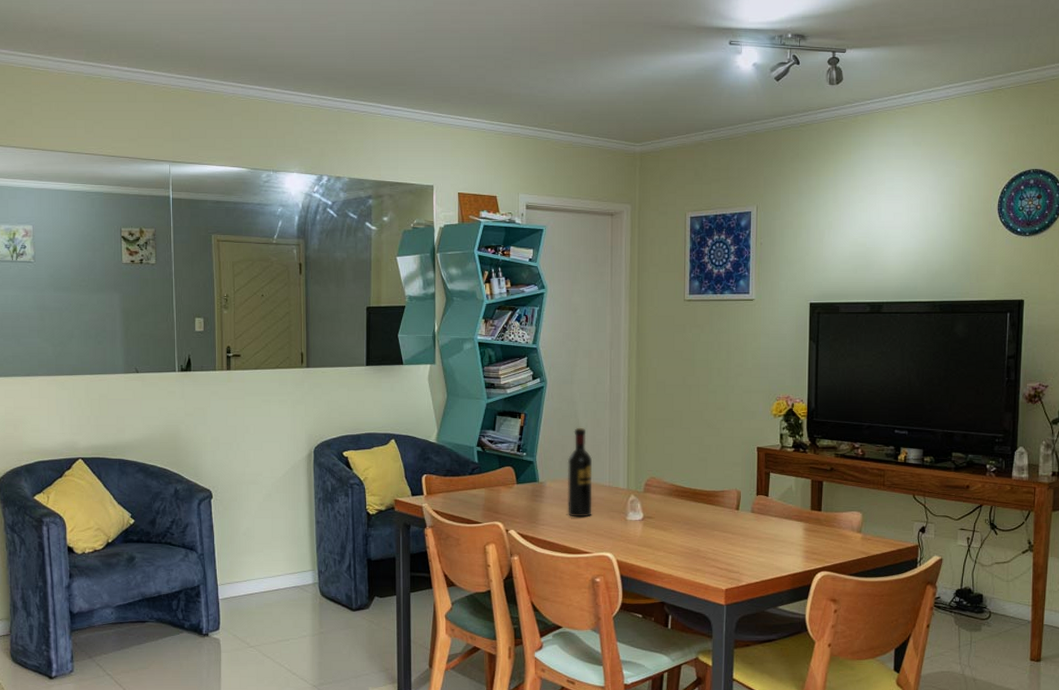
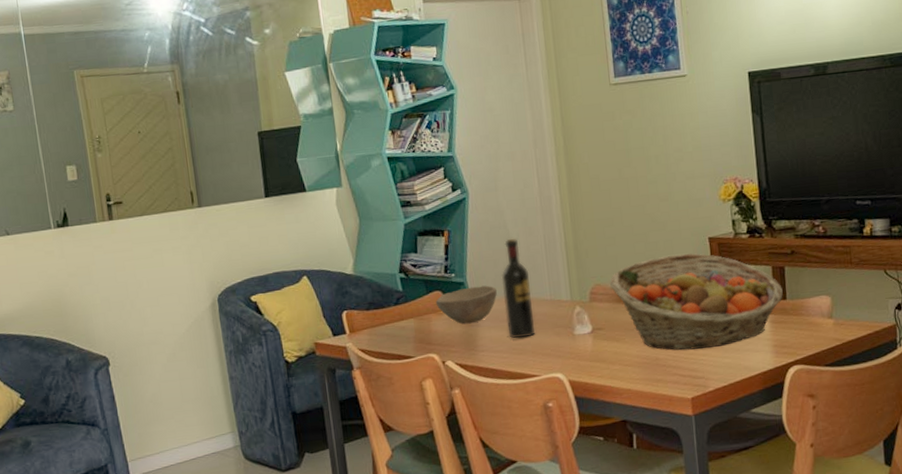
bowl: none [506,466,562,499] -> present [435,285,497,324]
fruit basket: none [663,459,820,547] -> present [609,253,784,350]

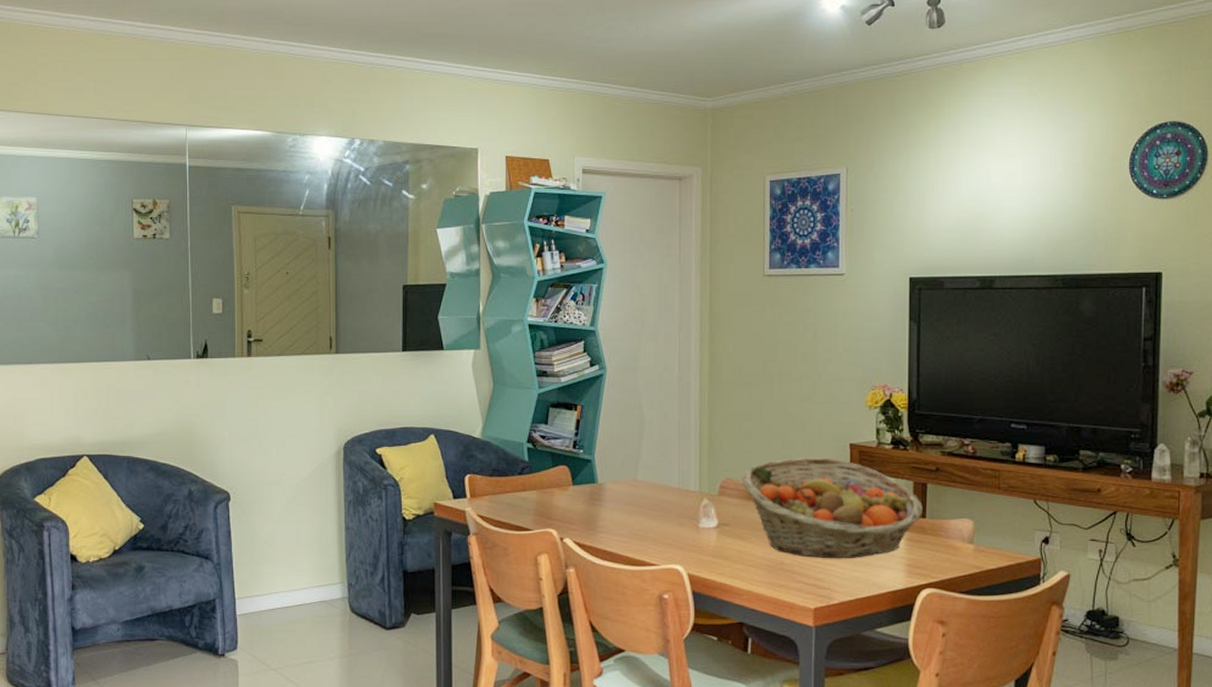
bowl: present [435,285,497,324] -> none [560,465,624,503]
wine bottle: present [501,238,536,339] -> none [630,421,659,524]

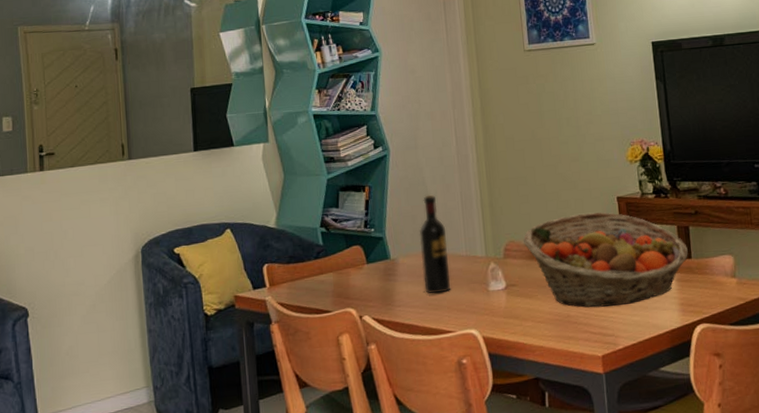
wine bottle: none [630,421,659,524] -> present [419,194,451,295]

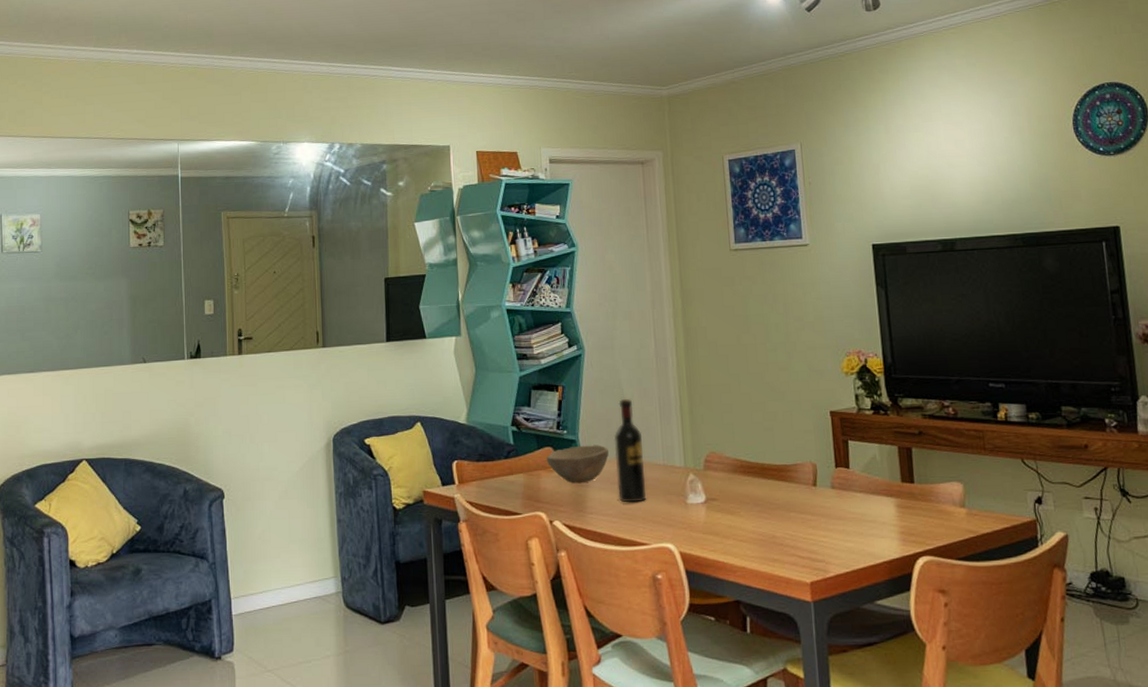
bowl: none [354,240,415,279] -> present [546,445,609,484]
fruit basket: present [523,212,689,308] -> none [725,426,911,530]

